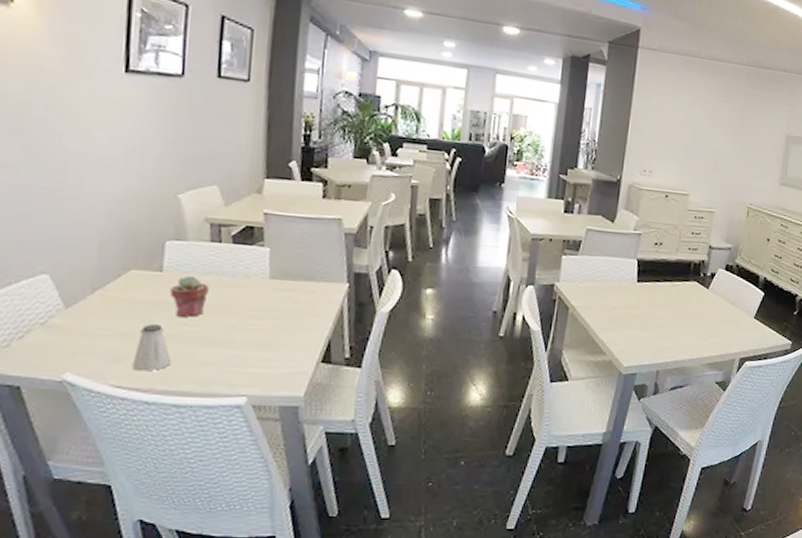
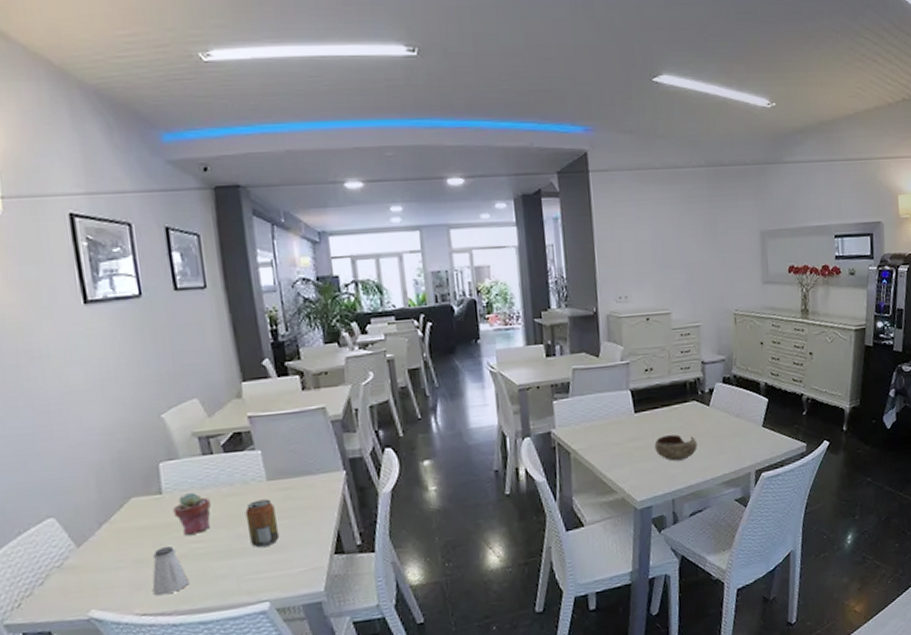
beverage can: none [240,296,272,343] -> present [245,499,280,548]
bowl: none [649,308,691,336] -> present [654,434,697,461]

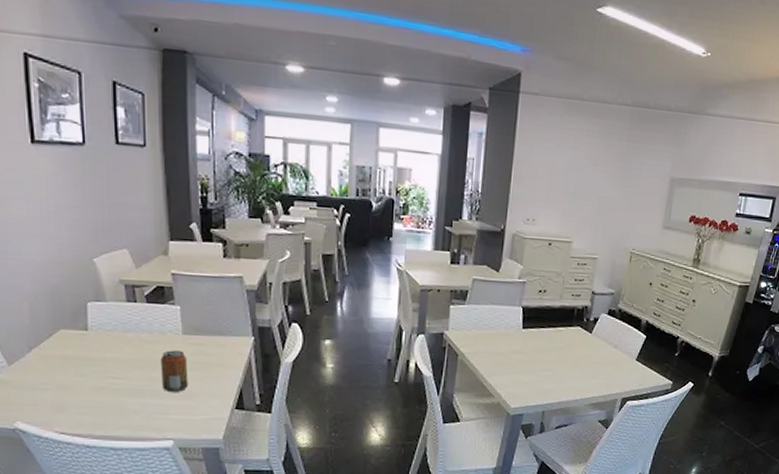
saltshaker: present [152,546,190,596] -> none [72,378,105,420]
potted succulent: present [173,493,211,535] -> none [96,334,130,371]
bowl: present [654,434,697,461] -> none [535,353,574,378]

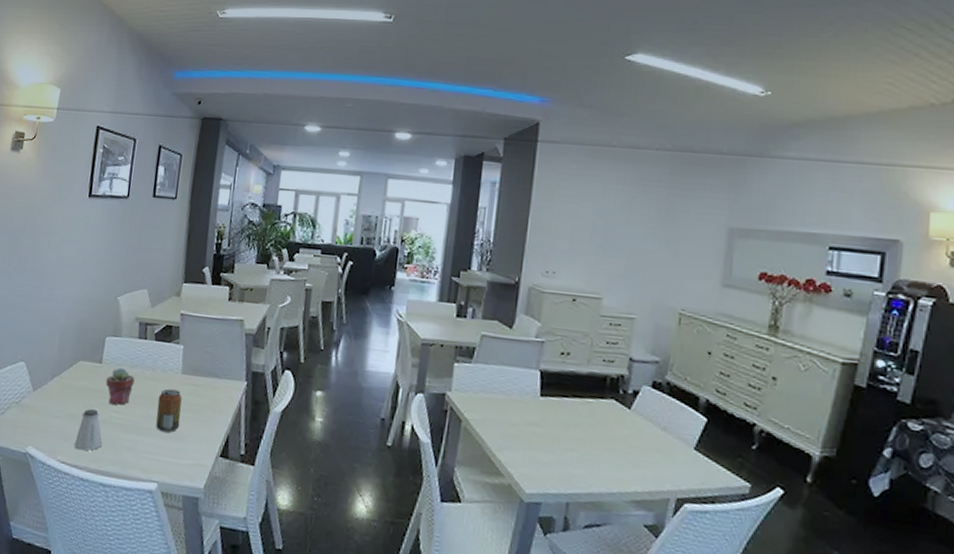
saltshaker: none [72,378,105,420] -> present [74,409,103,451]
potted succulent: none [96,334,130,371] -> present [105,368,135,405]

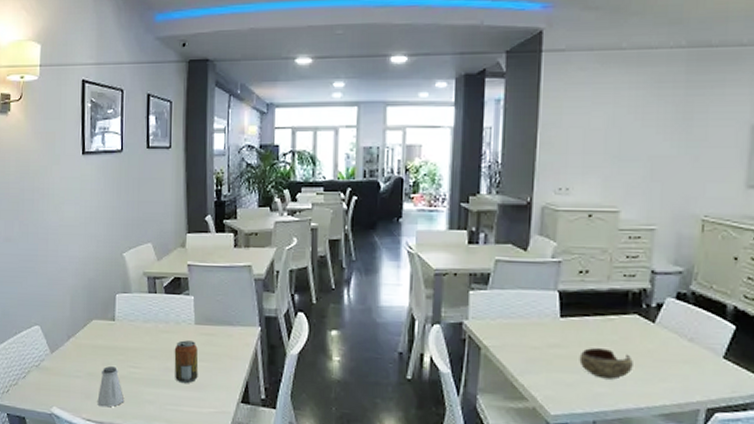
potted succulent: present [105,368,135,405] -> none [121,324,149,360]
bowl: none [556,428,608,463] -> present [579,347,633,380]

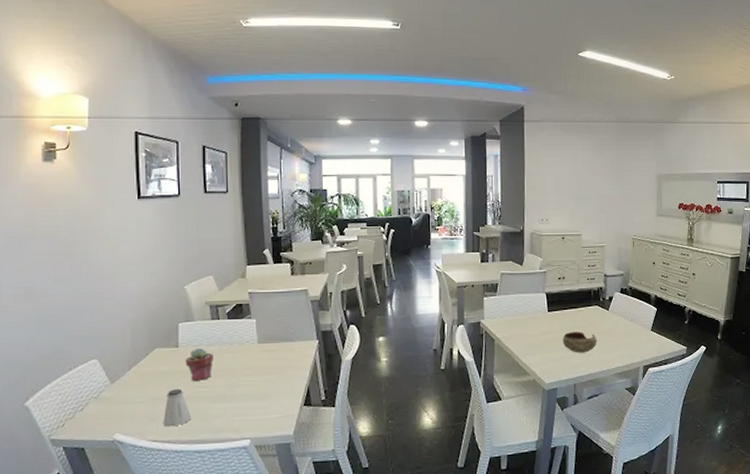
potted succulent: none [121,324,149,360] -> present [185,348,214,381]
beverage can: present [174,340,199,384] -> none [239,358,263,396]

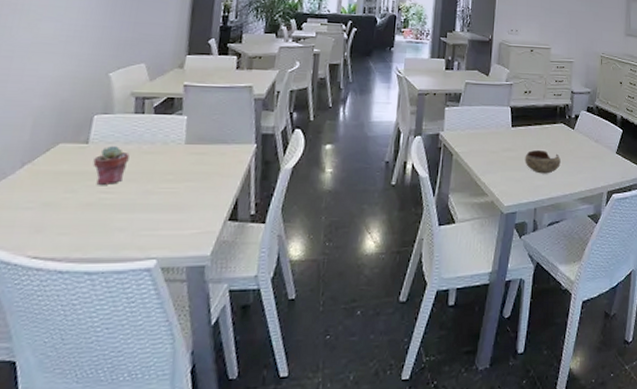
saltshaker: present [163,389,192,427] -> none [50,194,88,241]

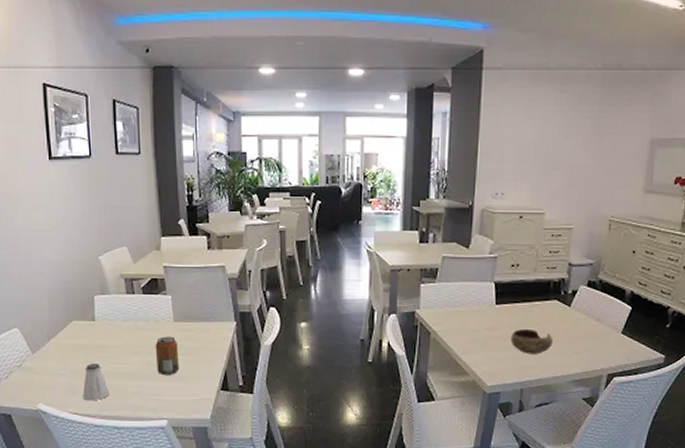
saltshaker: none [50,194,88,241] -> present [82,364,110,401]
potted succulent: present [93,146,130,185] -> none [102,323,130,357]
beverage can: none [155,161,186,206] -> present [155,336,180,376]

